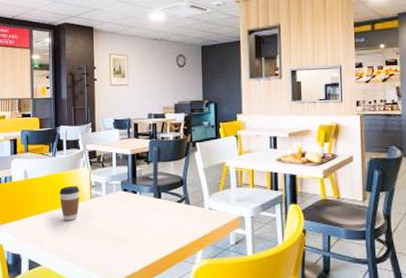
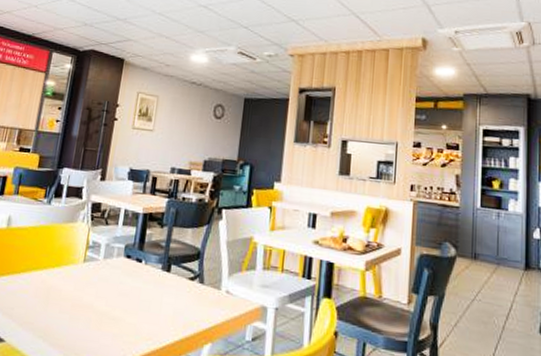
coffee cup: present [59,186,80,221] -> none [44,242,73,287]

